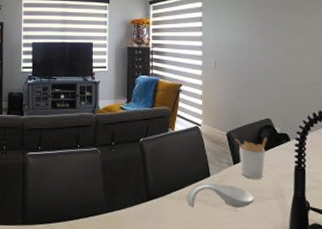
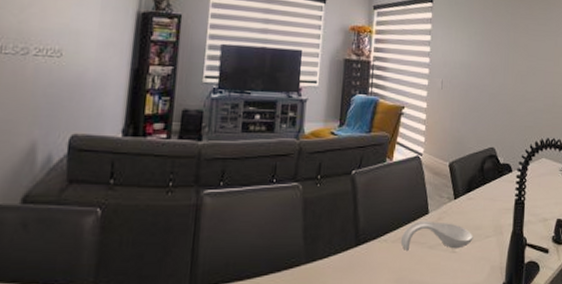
utensil holder: present [236,137,267,180] -> none [458,167,490,216]

